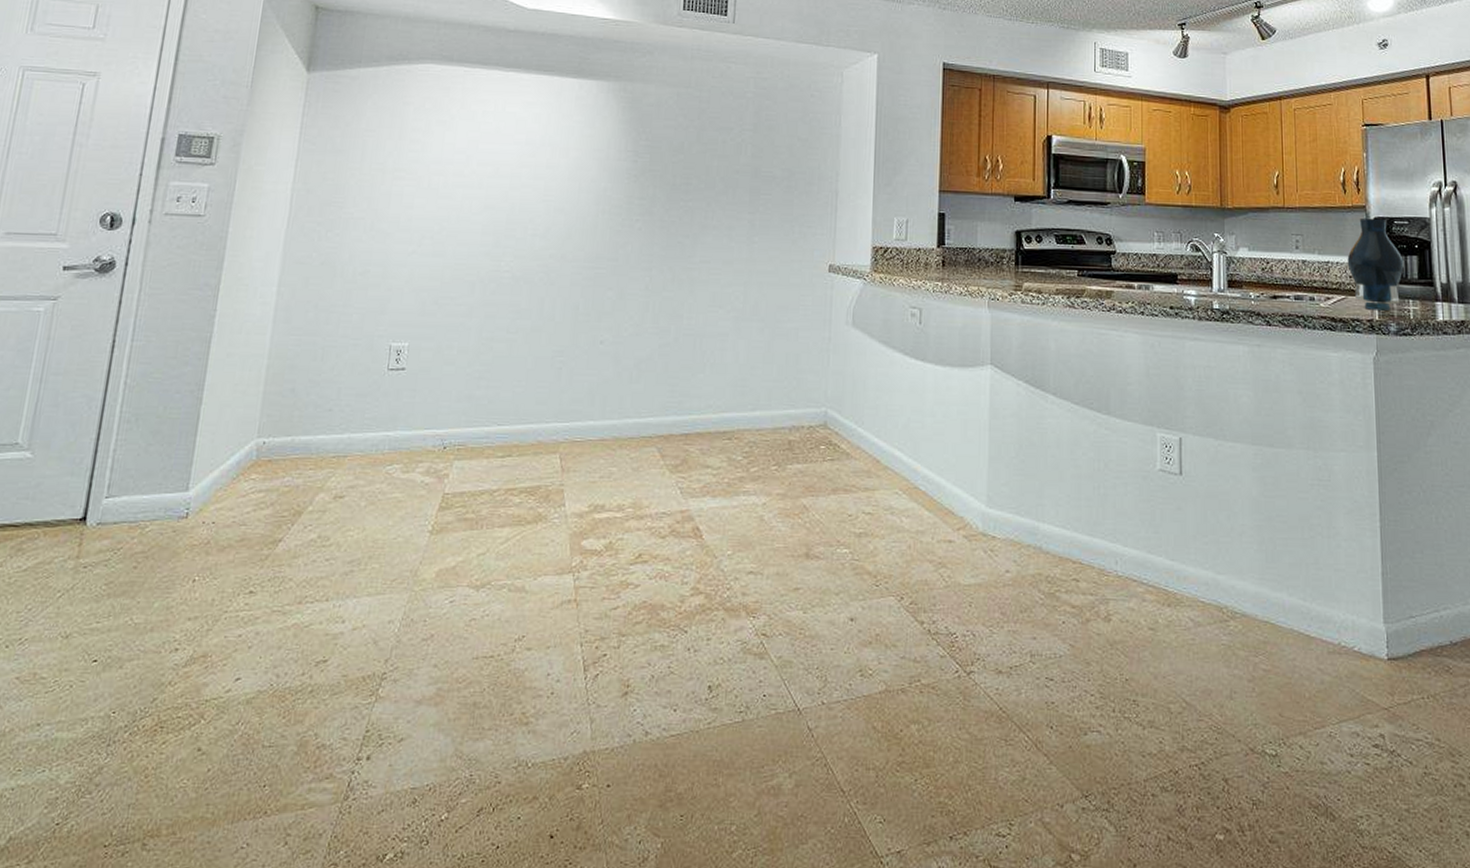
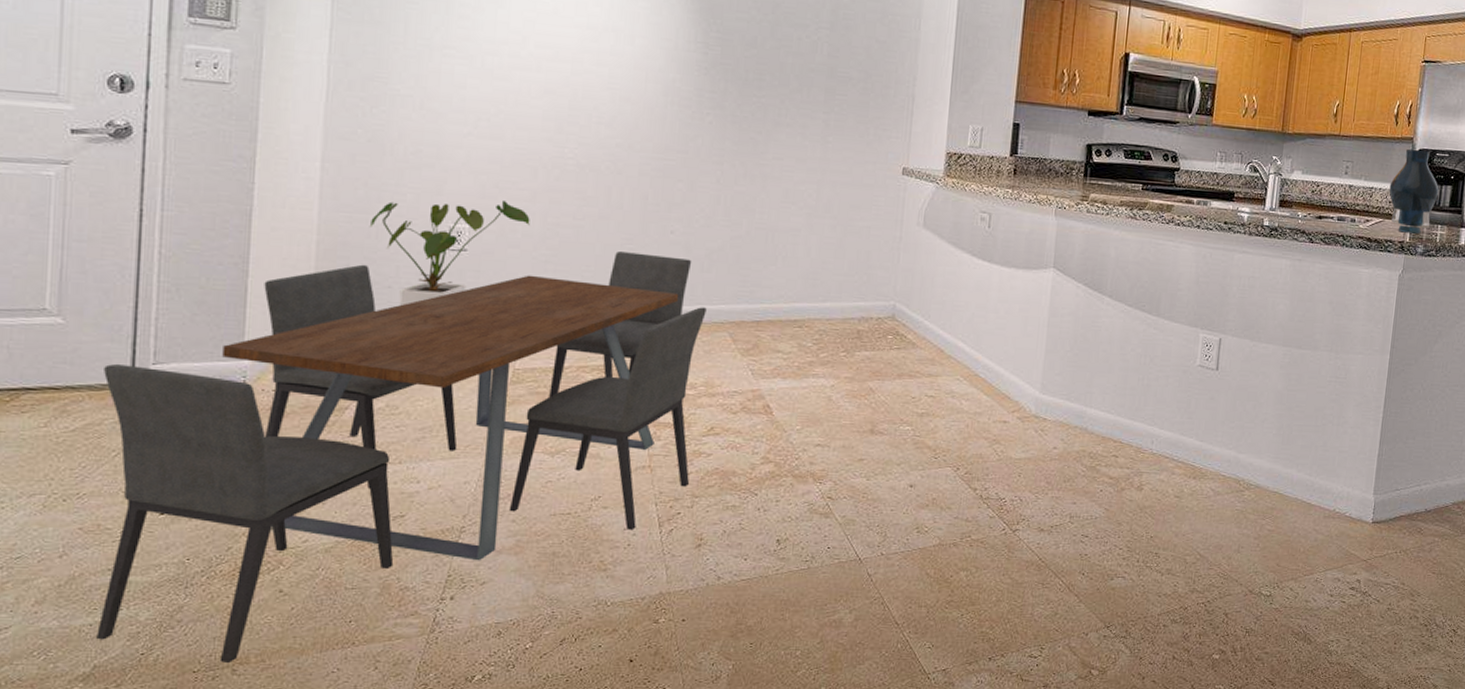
dining set: none [16,365,635,837] -> present [96,251,707,664]
house plant: none [316,317,466,429] -> present [369,201,530,306]

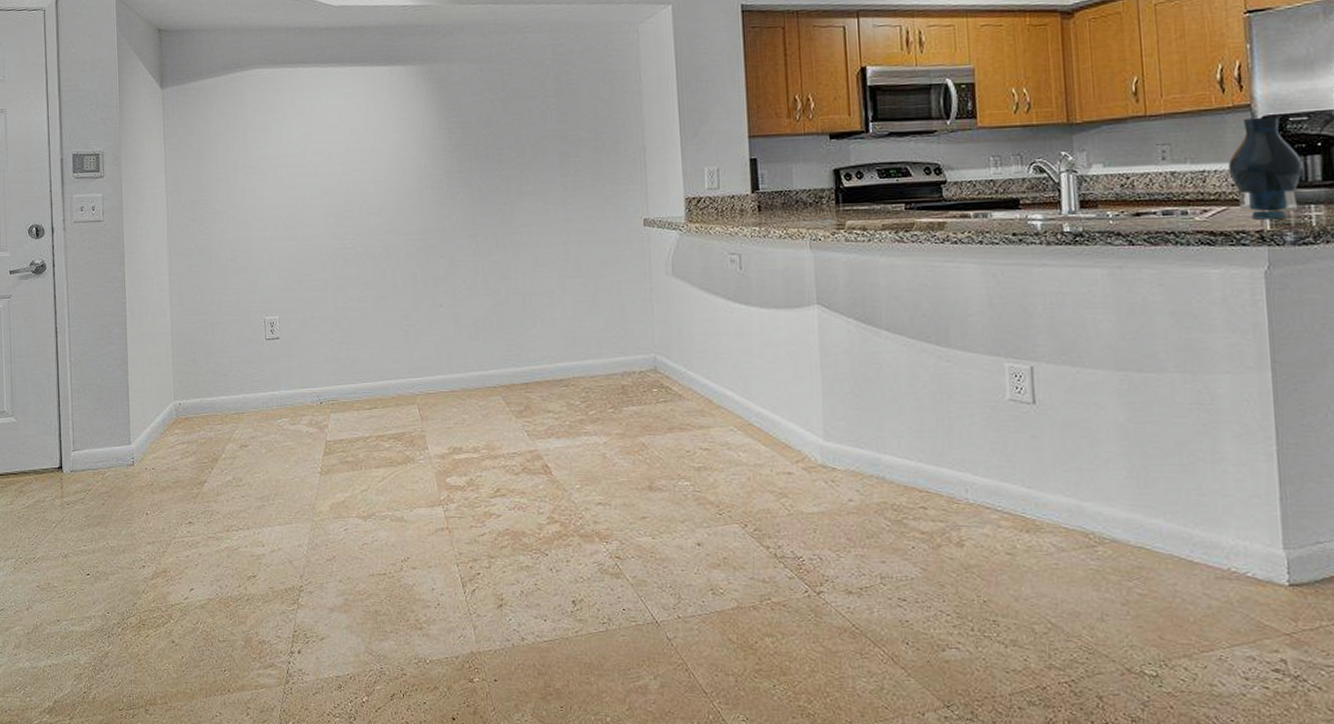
dining set: present [96,251,707,664] -> none [43,327,484,704]
house plant: present [369,201,530,306] -> none [206,292,325,390]

